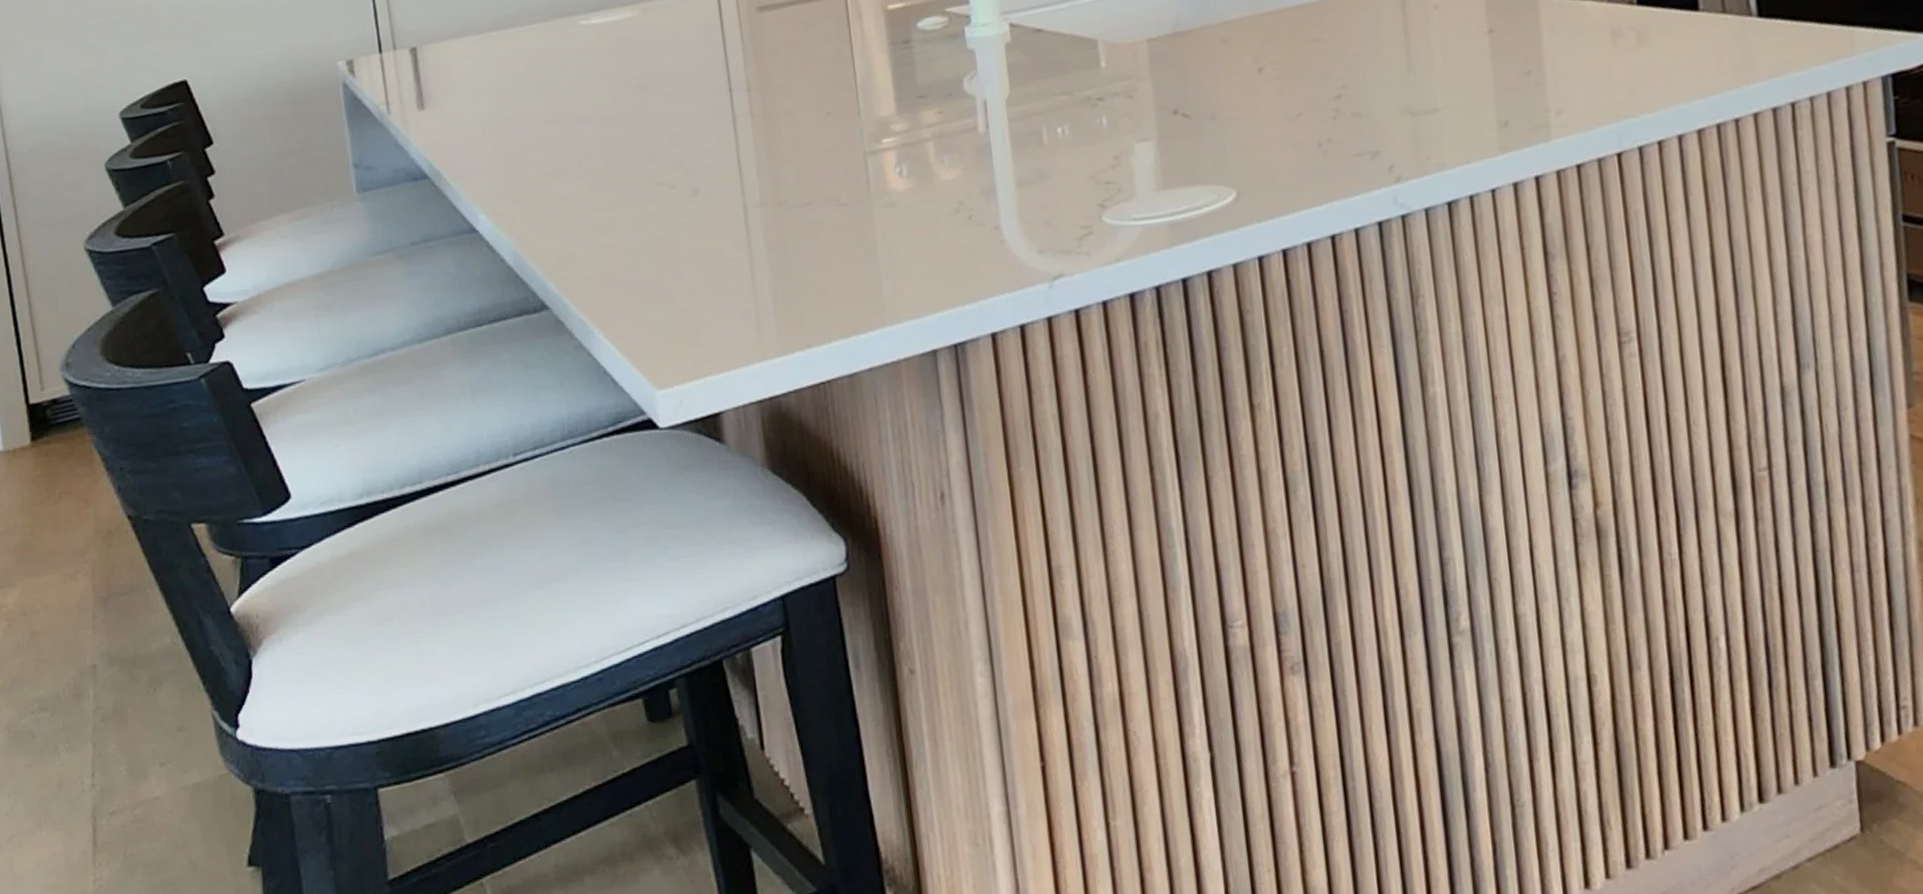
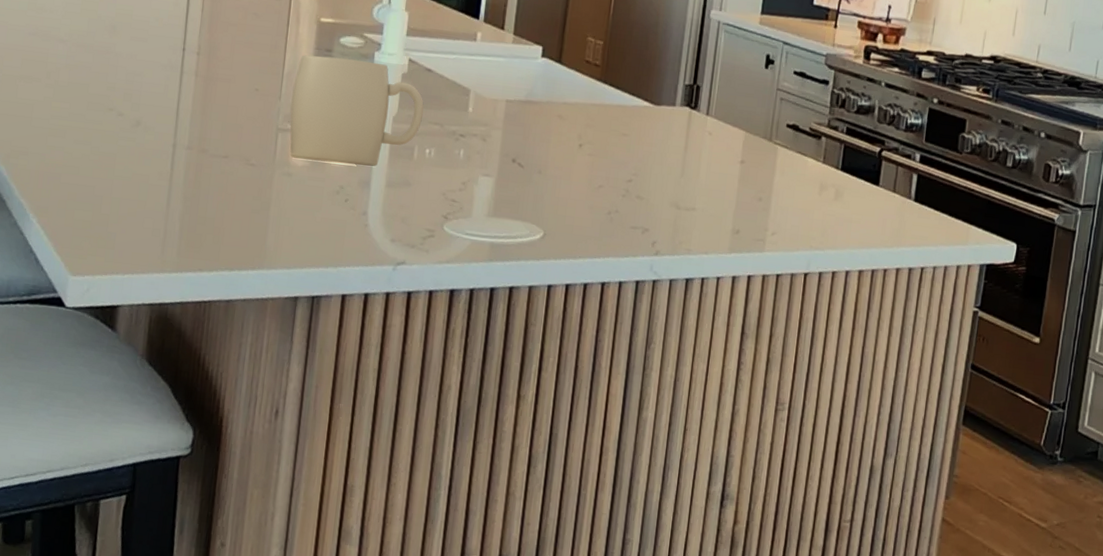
mug: none [872,39,1044,183] -> present [290,55,424,167]

